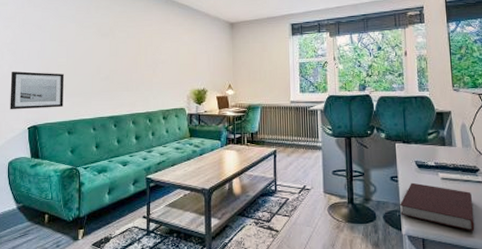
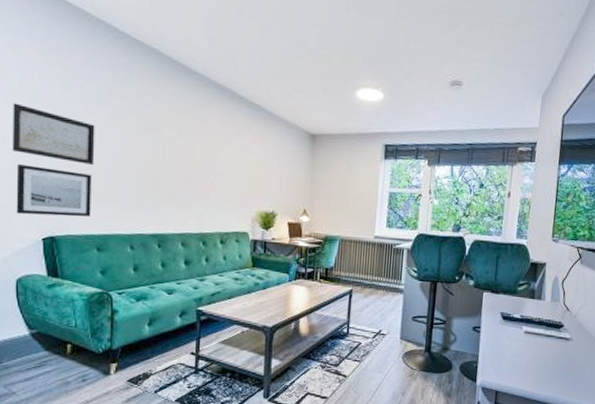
wall art: none [8,26,67,67] -> present [12,103,95,166]
notebook: present [400,182,475,231] -> none [478,334,552,386]

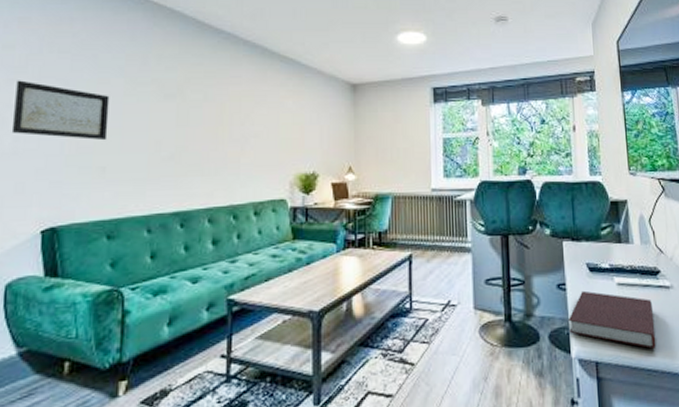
wall art: present [16,164,91,218] -> none [11,147,103,205]
notebook: none [478,334,552,386] -> present [569,290,656,349]

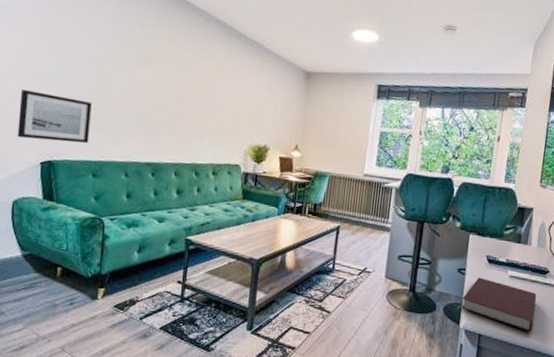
wall art: present [11,80,110,141] -> none [17,30,98,94]
wall art: none [11,147,103,205] -> present [17,90,92,144]

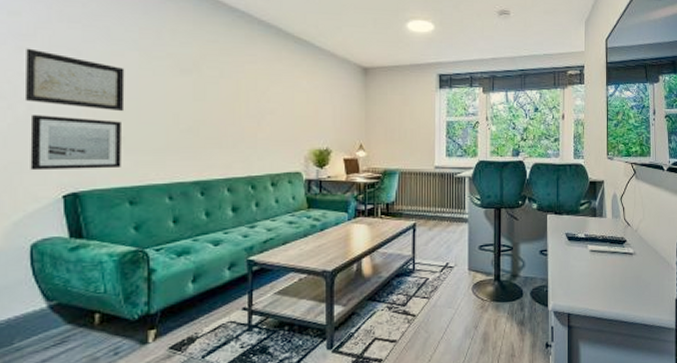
wall art: none [17,30,98,94] -> present [24,48,125,112]
notebook: present [461,277,537,332] -> none [548,256,618,303]

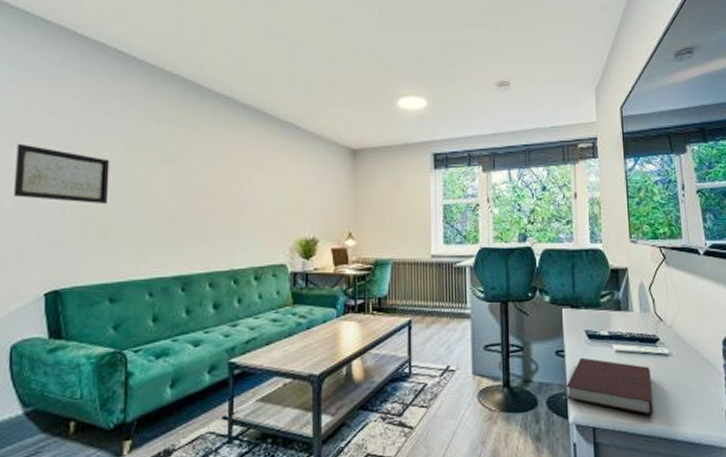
wall art: present [30,115,121,171] -> none [15,210,104,268]
notebook: none [548,256,618,303] -> present [567,357,654,415]

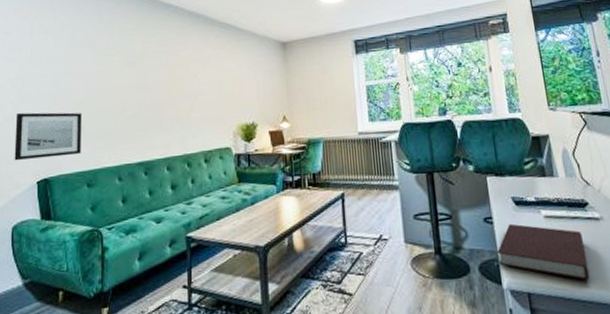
wall art: present [13,143,110,205] -> none [12,59,85,105]
wall art: none [15,210,104,268] -> present [14,112,82,161]

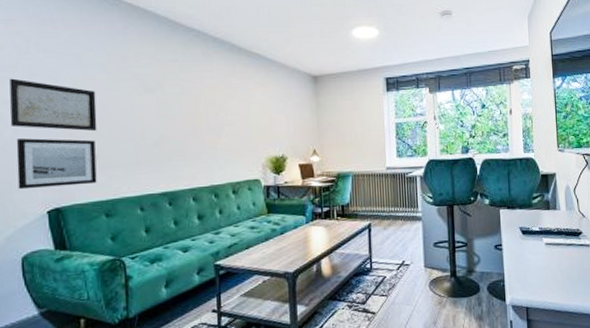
wall art: none [12,59,85,105] -> present [9,78,97,132]
notebook: present [497,223,590,280] -> none [504,250,577,296]

